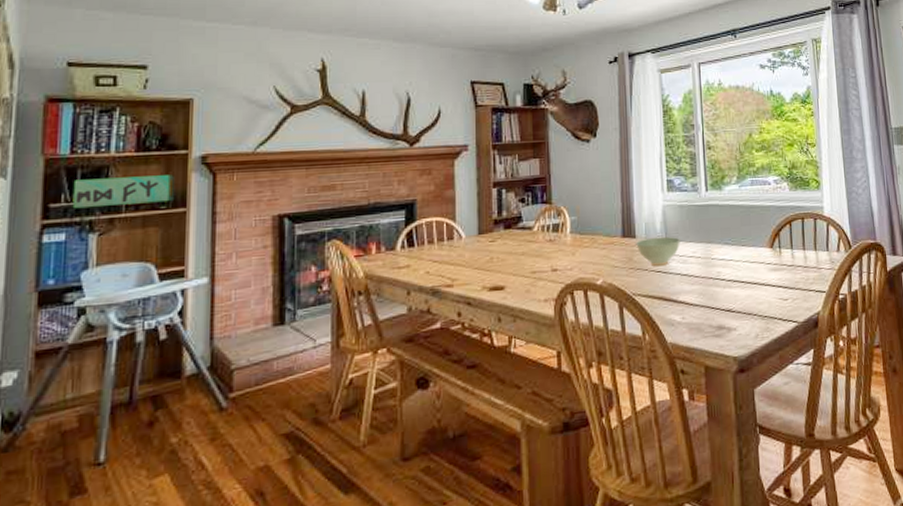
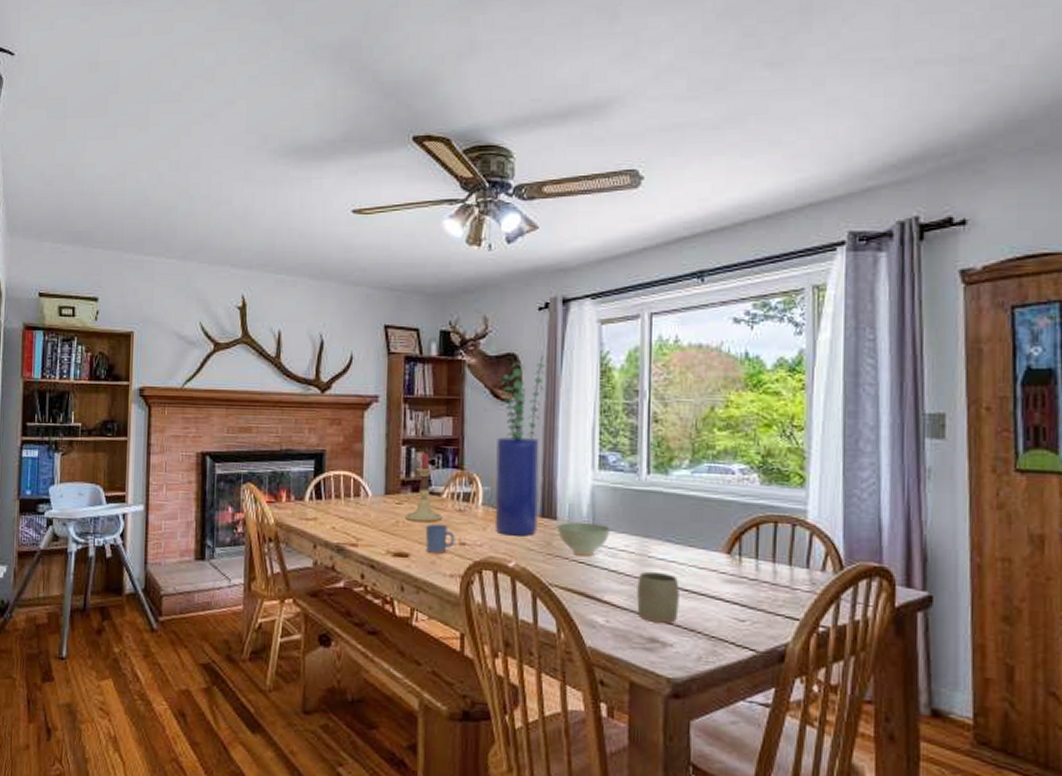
decorative box: present [72,175,176,209] -> none [43,402,119,430]
candlestick: none [499,192,534,257] -> present [405,452,442,523]
mug: none [518,254,547,284] -> present [425,523,455,555]
vase: none [580,100,620,257] -> present [494,354,545,537]
mug: none [705,270,739,313] -> present [637,571,679,623]

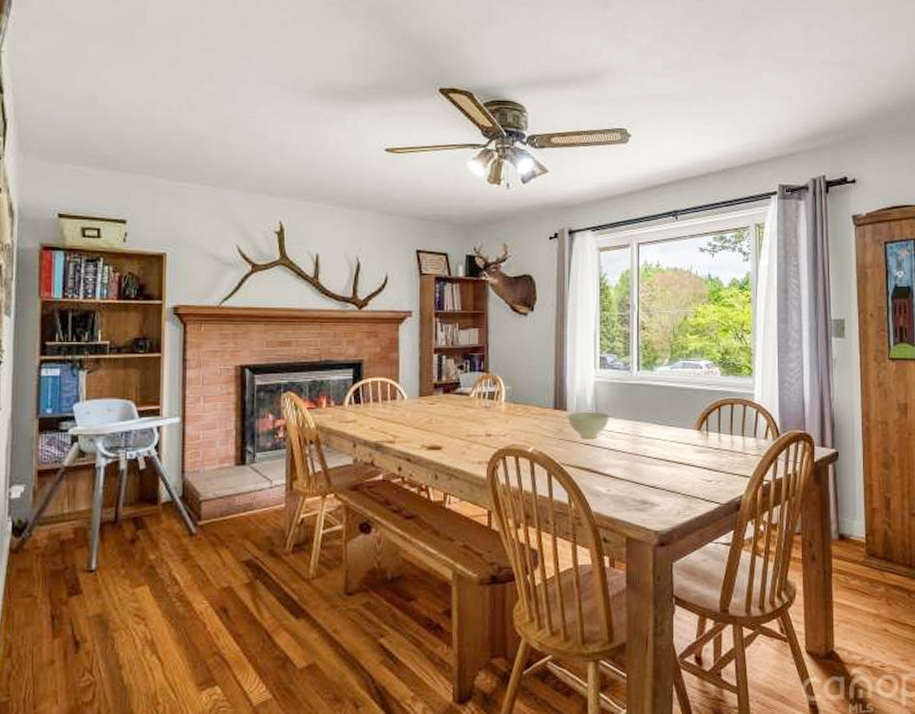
candlestick: present [405,452,442,523] -> none [438,358,470,419]
mug: present [425,523,455,555] -> none [455,419,482,446]
vase: present [494,354,545,537] -> none [515,275,555,426]
mug: present [637,571,679,623] -> none [631,447,663,488]

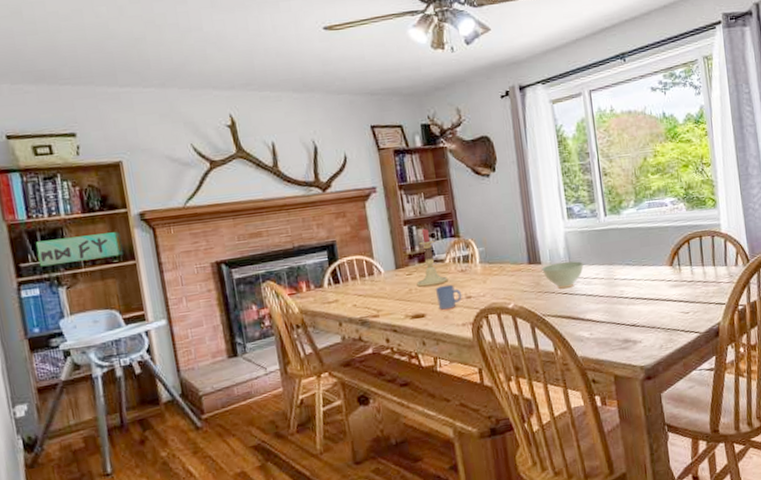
decorative box: none [65,322,152,348] -> present [35,232,124,267]
candlestick: none [438,358,470,419] -> present [416,228,448,288]
mug: none [455,419,482,446] -> present [435,284,462,311]

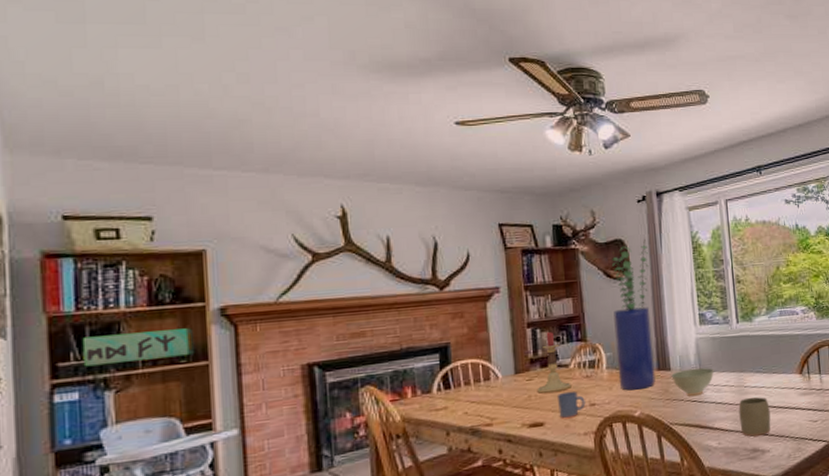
vase: none [478,134,527,284] -> present [611,238,656,391]
mug: none [609,289,642,328] -> present [738,397,771,437]

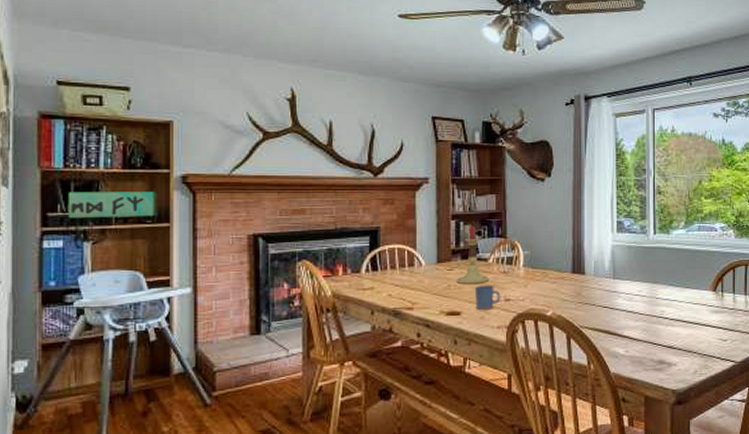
vase: present [611,238,656,391] -> none [534,141,572,290]
bowl: present [671,367,714,396] -> none [585,274,627,302]
mug: present [738,397,771,437] -> none [649,309,680,348]

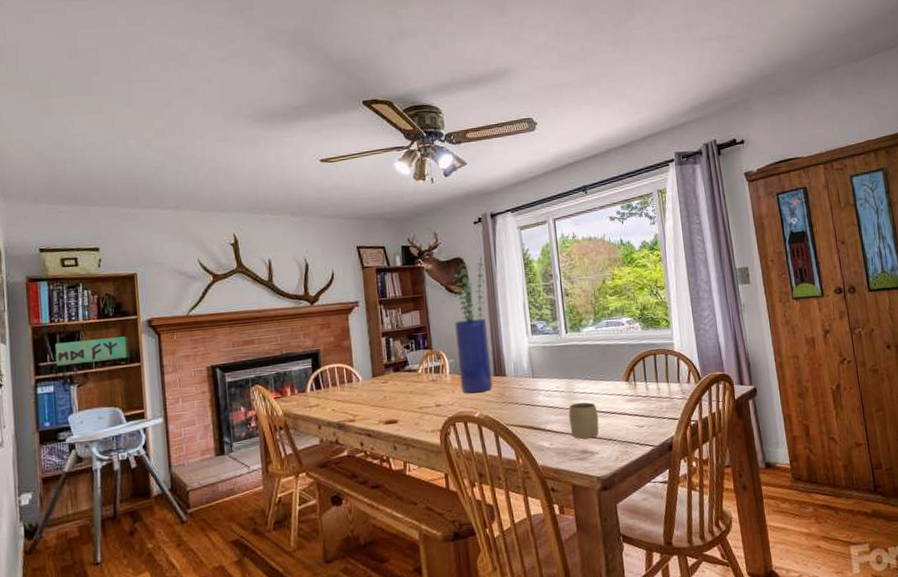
candlestick: present [456,224,489,285] -> none [391,340,420,395]
mug: present [474,285,501,311] -> none [407,393,432,418]
vase: none [534,141,572,290] -> present [452,256,493,394]
mug: none [649,309,680,348] -> present [568,402,599,439]

